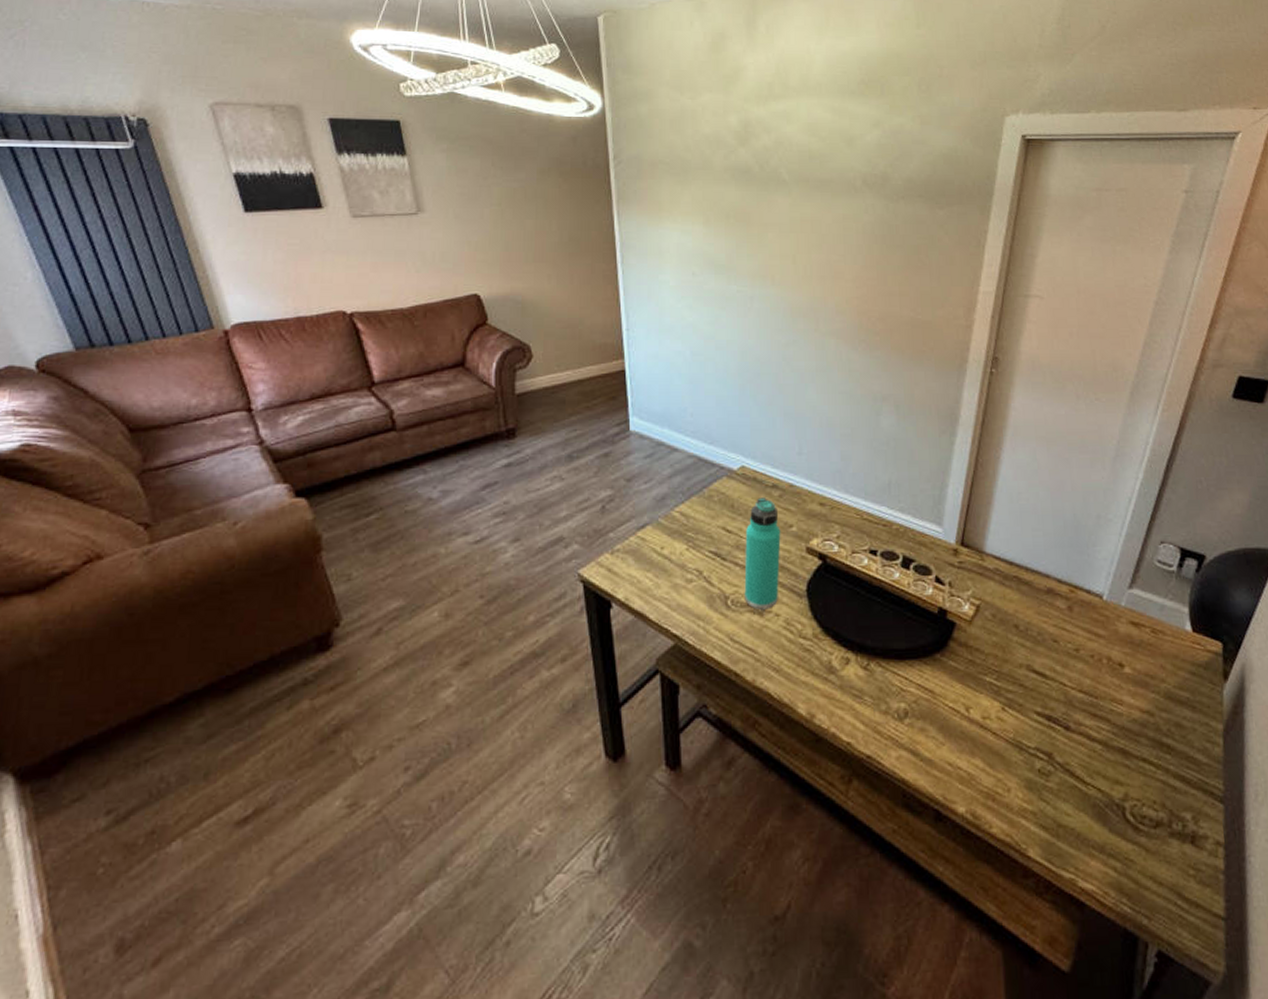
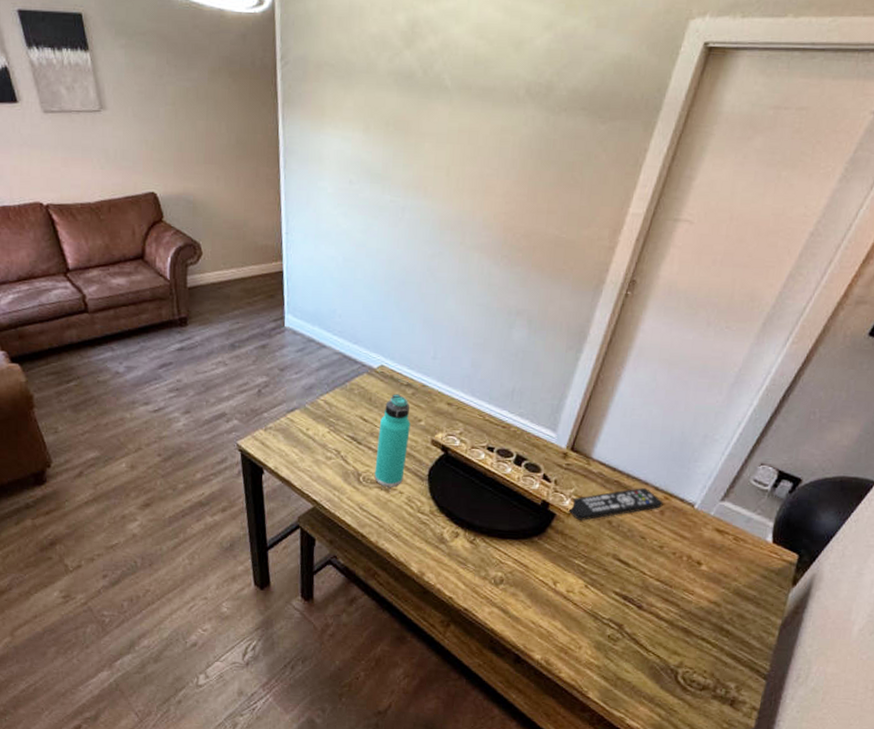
remote control: none [967,582,1070,627] -> present [567,488,663,520]

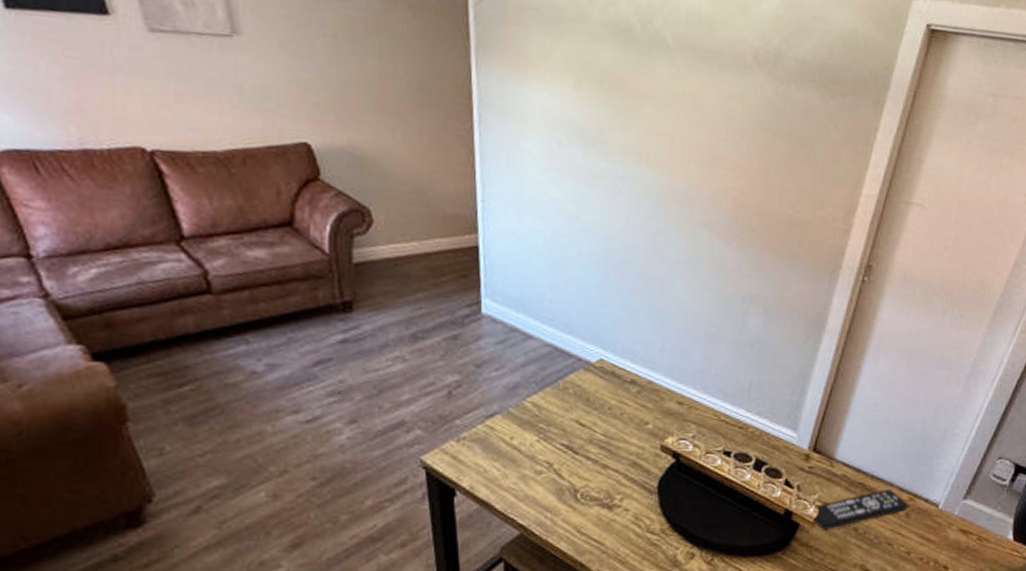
thermos bottle: present [374,394,411,487] -> none [594,393,636,504]

